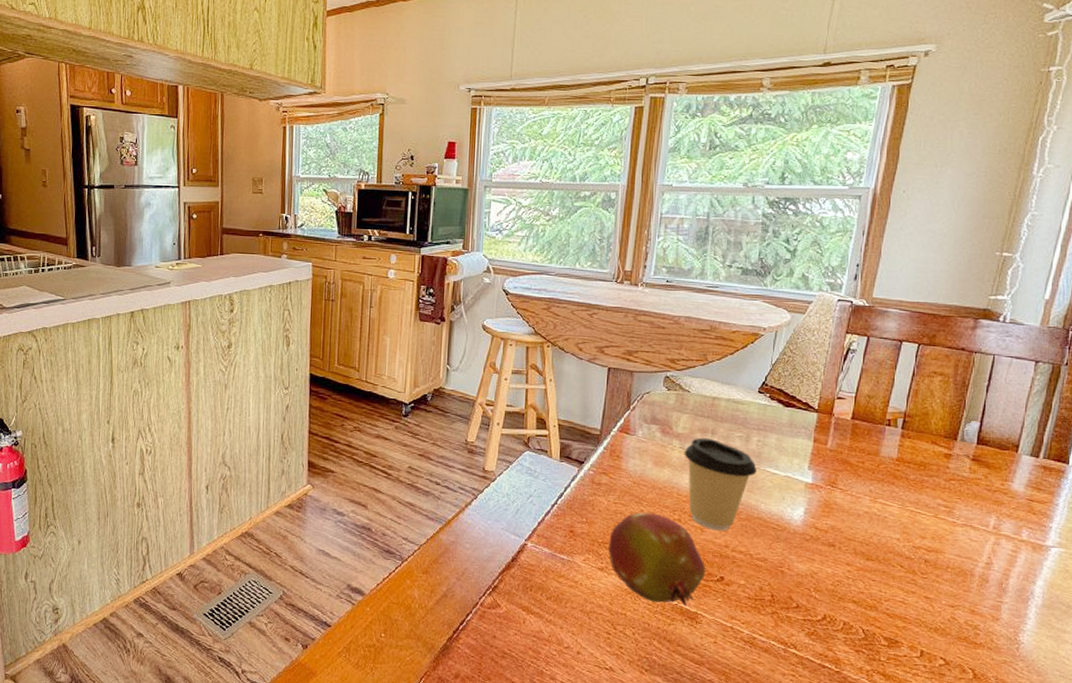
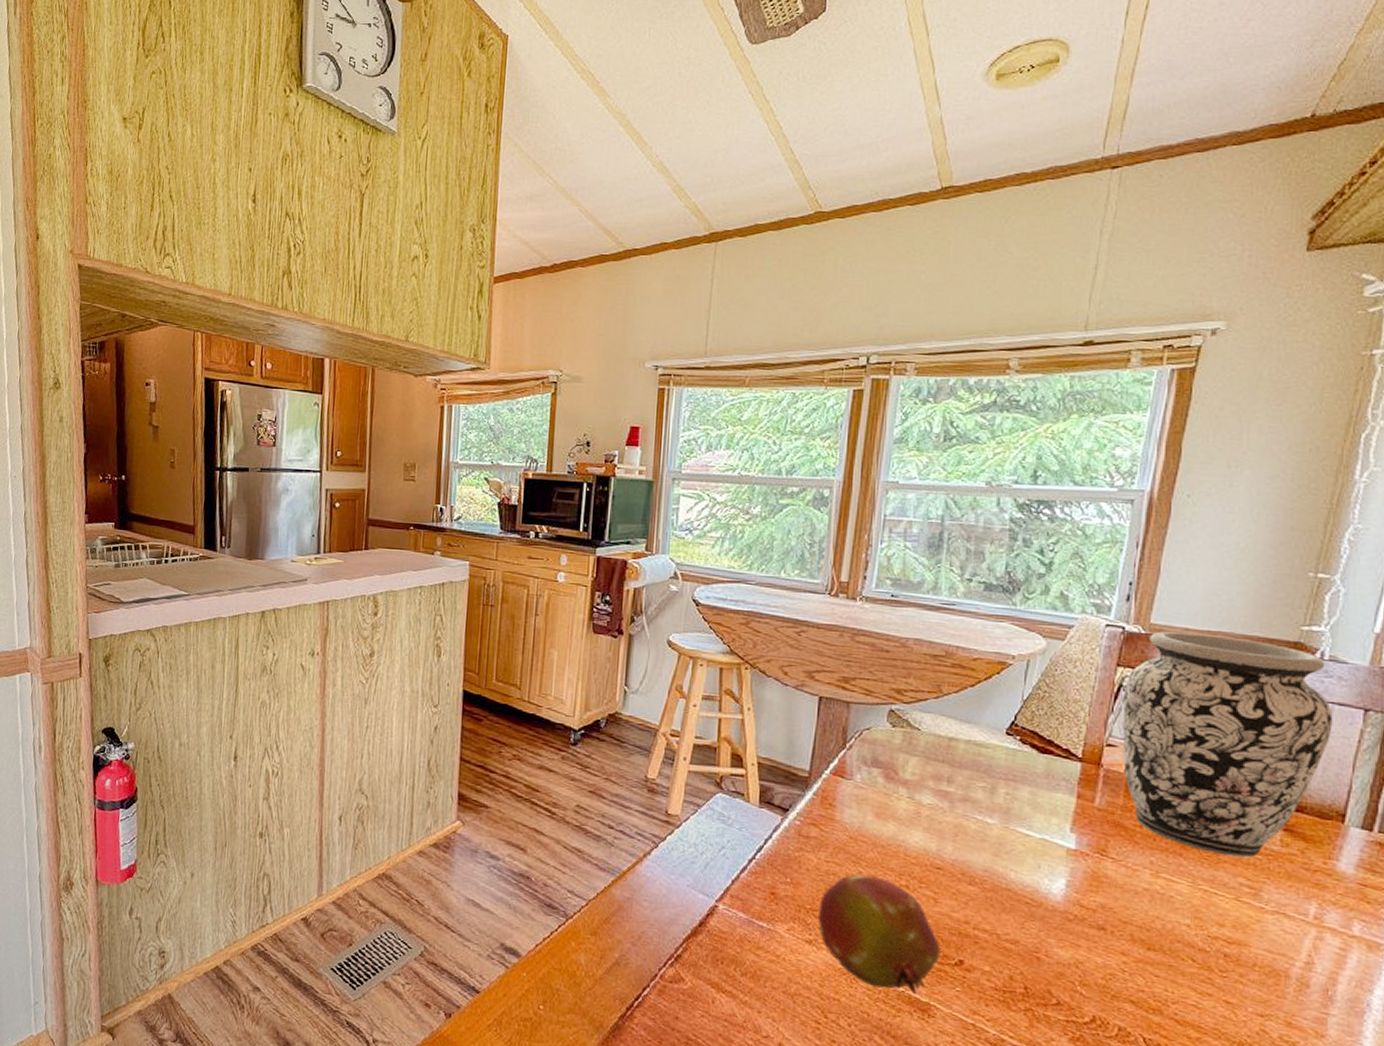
coffee cup: present [684,437,757,531] -> none [912,786,1005,903]
vase: none [850,303,1012,483] -> present [1122,631,1333,858]

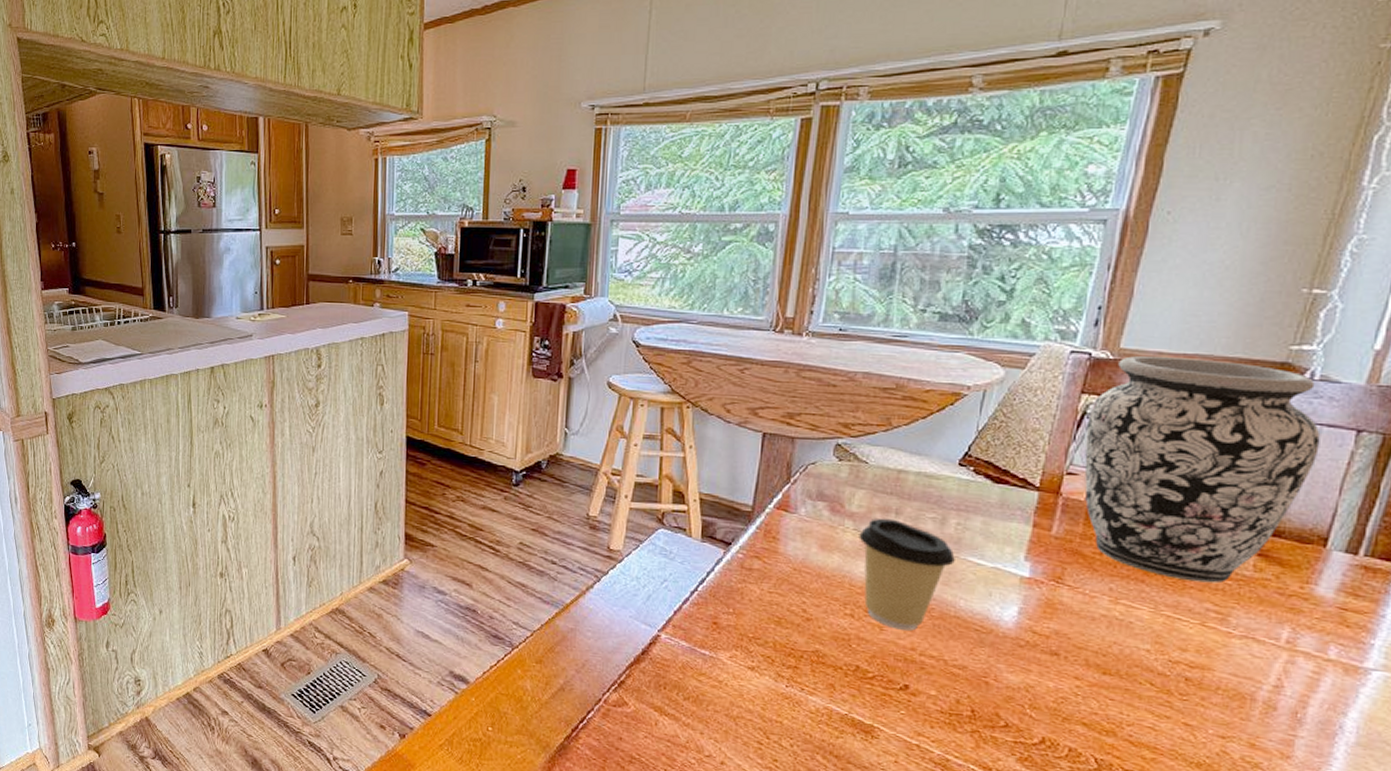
fruit: present [818,874,941,995] -> none [761,604,886,718]
coffee cup: none [912,786,1005,903] -> present [859,518,955,631]

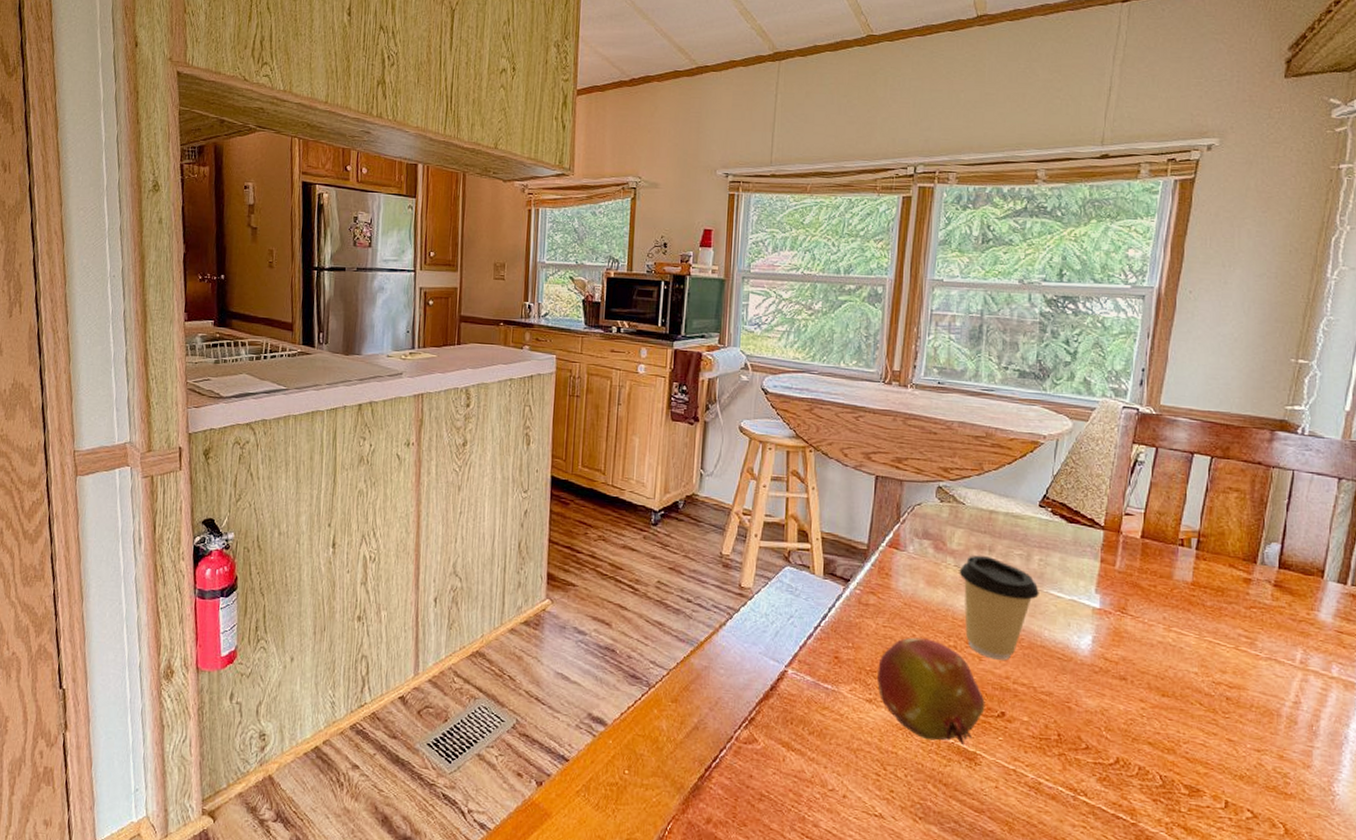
fruit: none [761,604,886,718] -> present [877,637,985,746]
vase: present [1084,355,1321,584] -> none [1137,412,1313,611]

